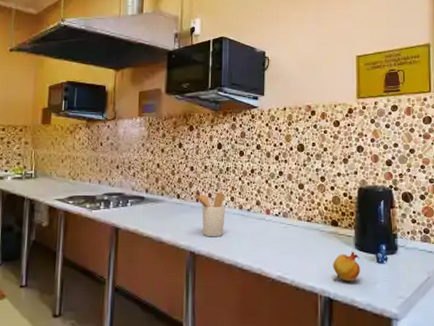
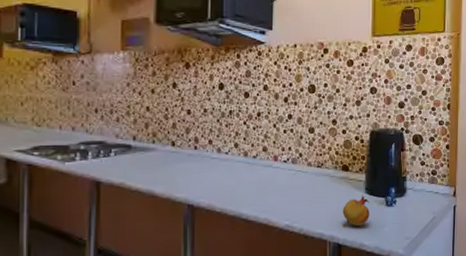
utensil holder: present [193,192,226,237] -> none [190,138,228,188]

